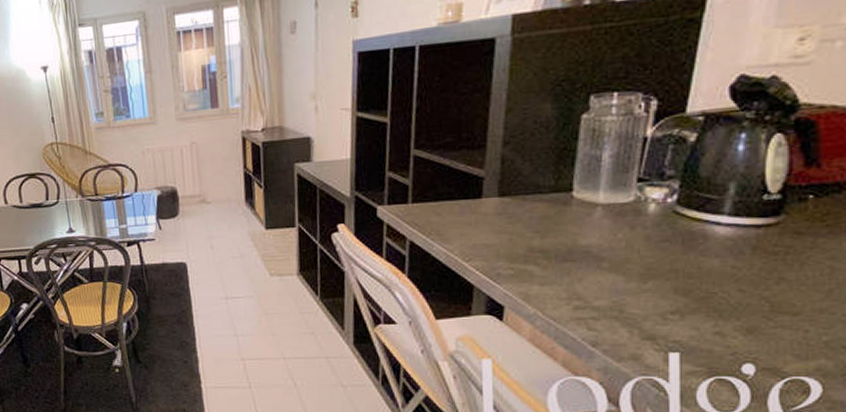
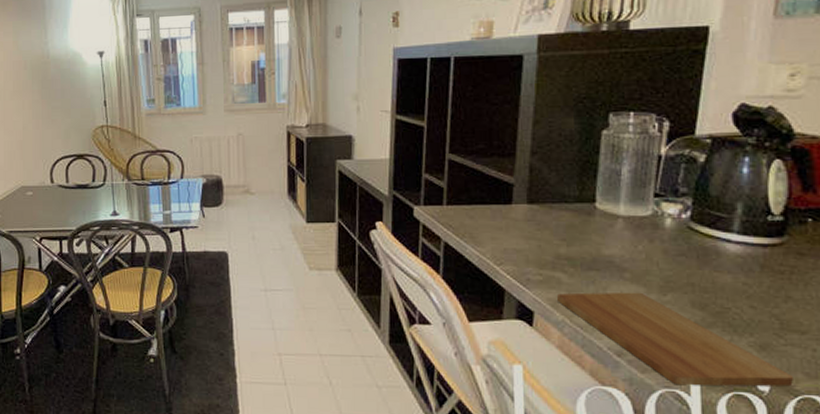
cutting board: none [528,281,781,372] -> present [556,292,793,387]

